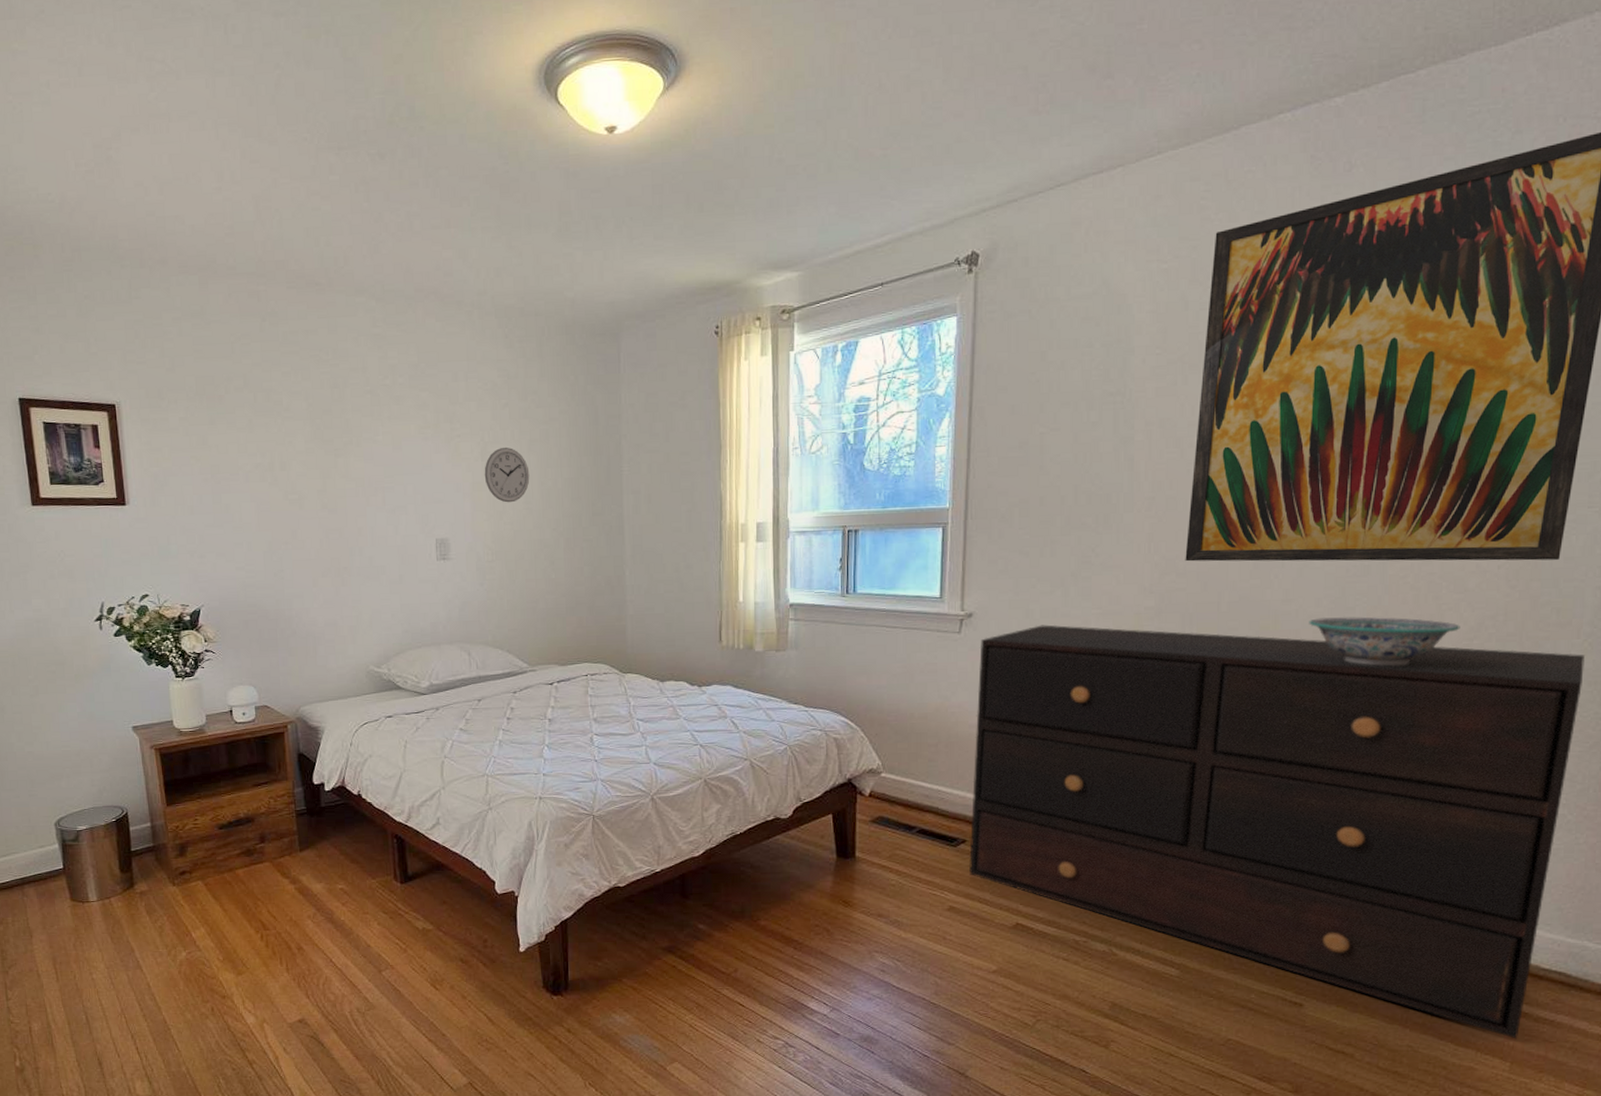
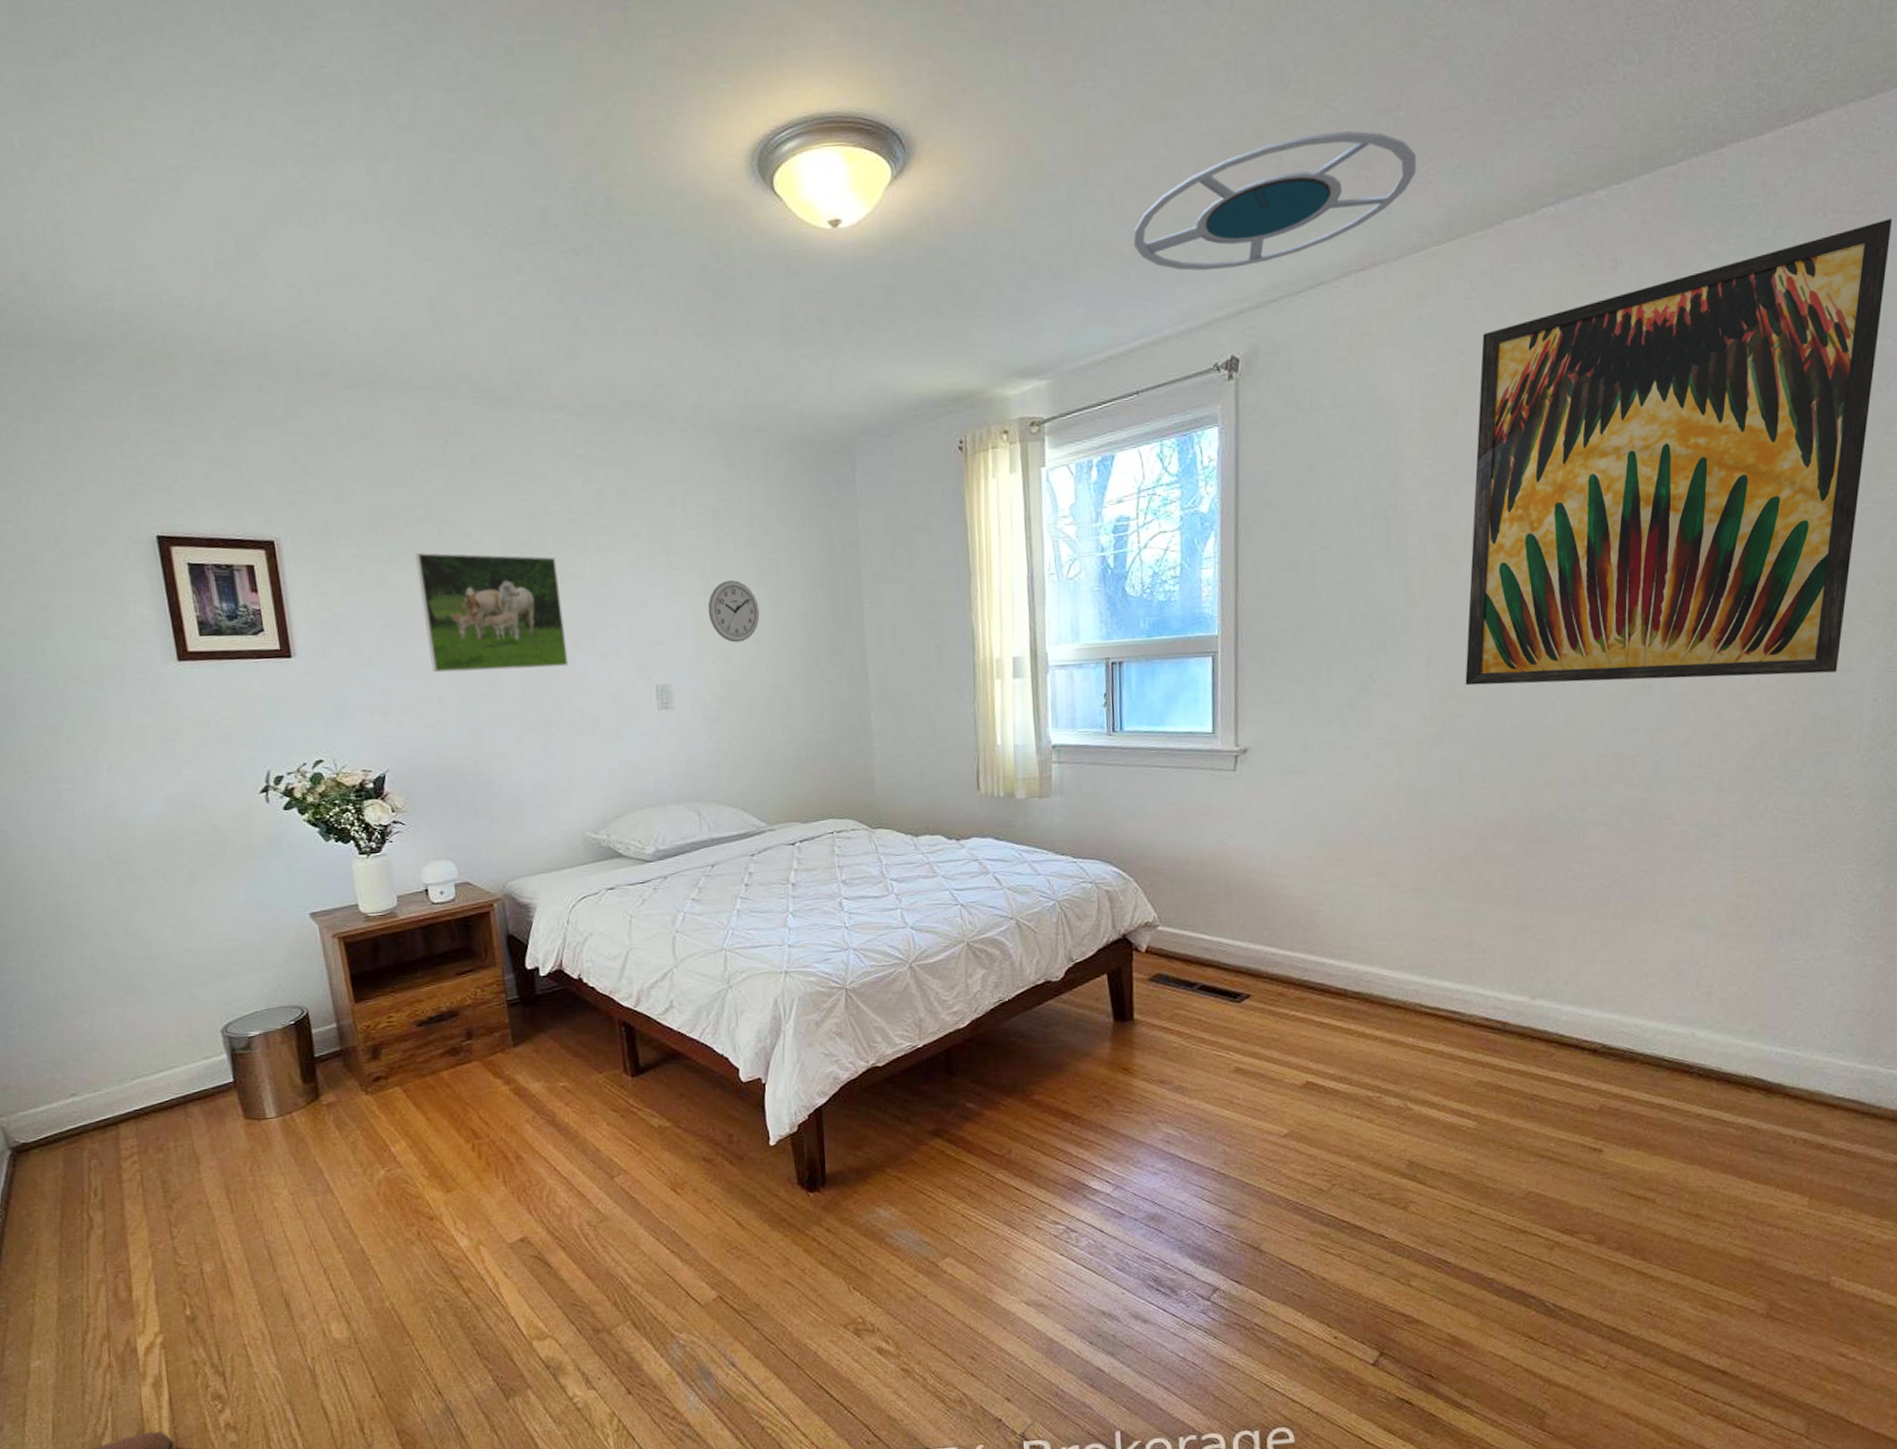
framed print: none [233,417,361,522] -> present [415,553,569,673]
ceiling lamp: none [885,43,1157,173] -> present [1134,131,1416,271]
dresser: present [969,624,1585,1039] -> none [1254,758,1865,1173]
decorative bowl: present [1309,616,1460,667] -> none [1593,737,1743,790]

